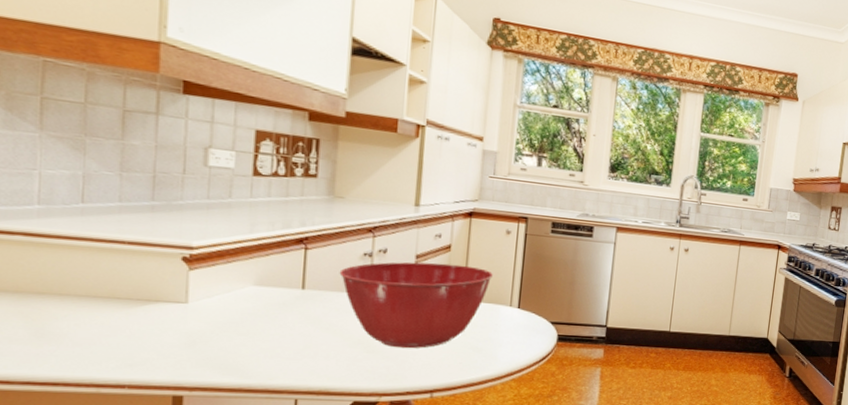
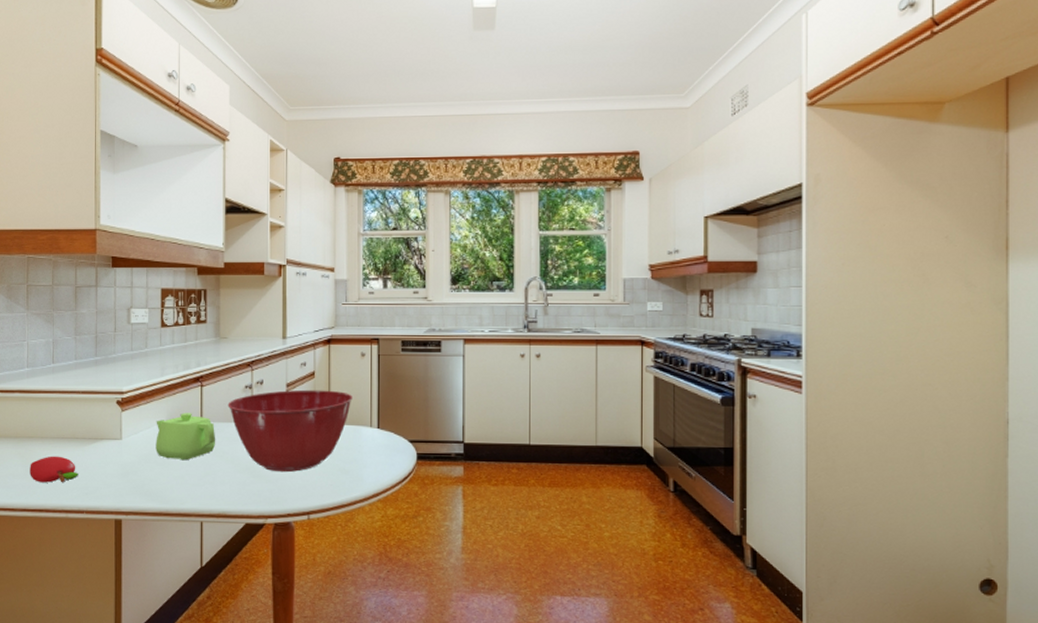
fruit: none [38,317,119,352] -> present [30,456,78,483]
teapot: none [237,277,322,332] -> present [156,413,216,461]

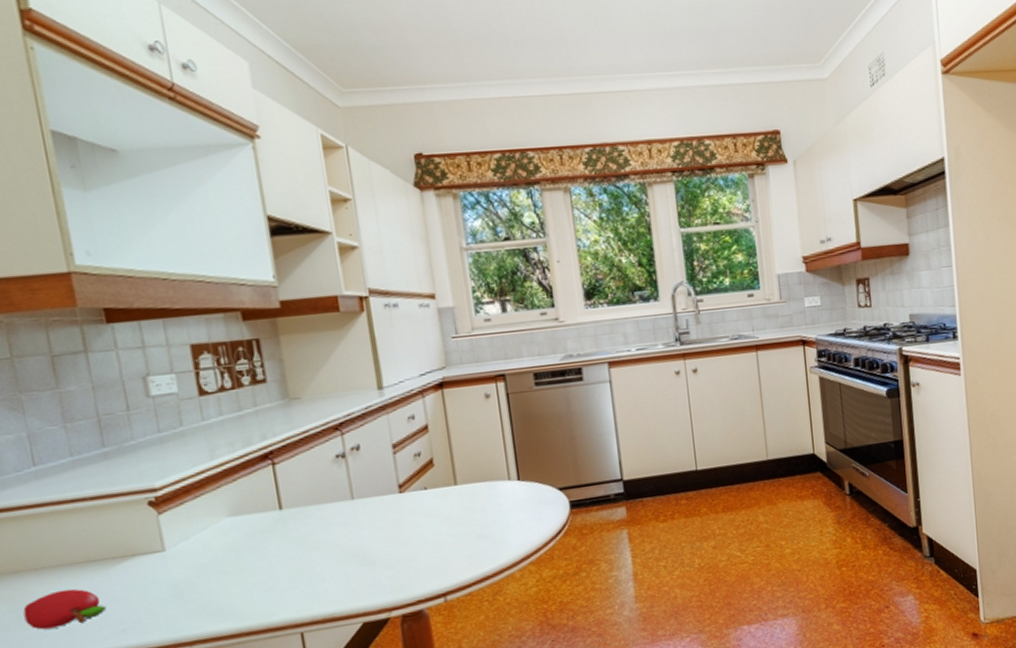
teapot: present [156,413,216,461] -> none [213,500,306,564]
mixing bowl: present [227,389,353,473] -> none [314,443,482,554]

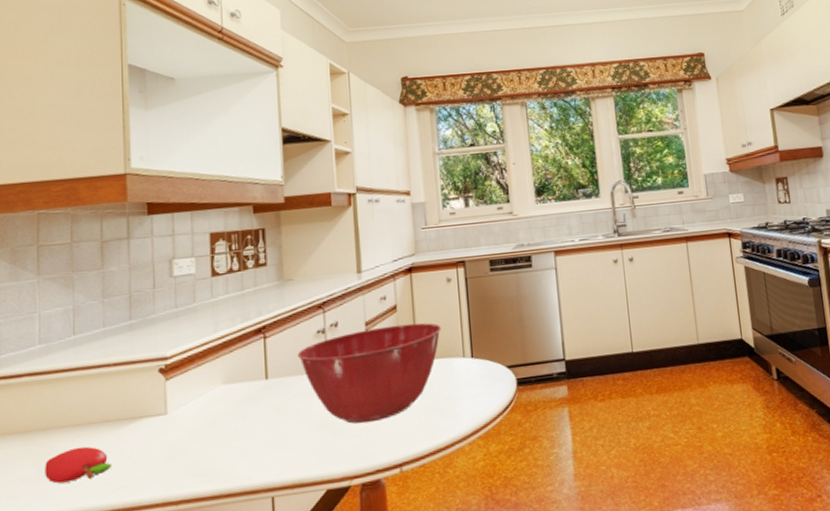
mixing bowl: none [314,443,482,554] -> present [297,323,441,424]

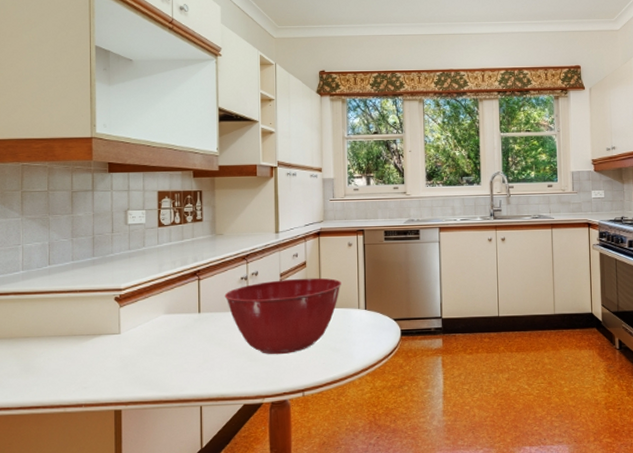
fruit: present [45,446,111,484] -> none [26,353,77,380]

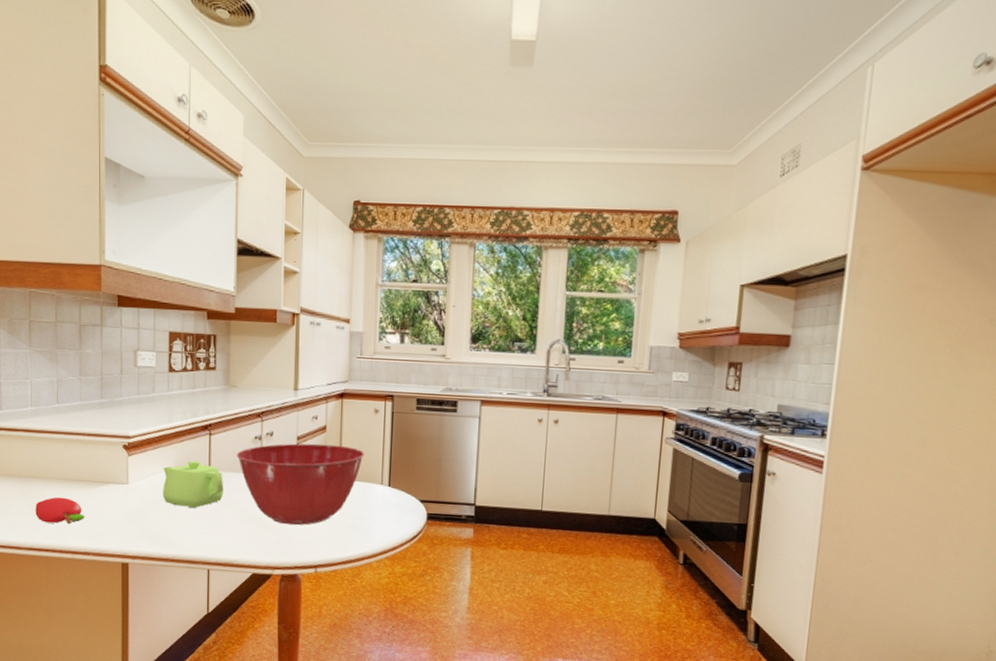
fruit: none [26,353,77,380] -> present [35,497,85,524]
teapot: none [154,305,214,350] -> present [163,460,224,509]

